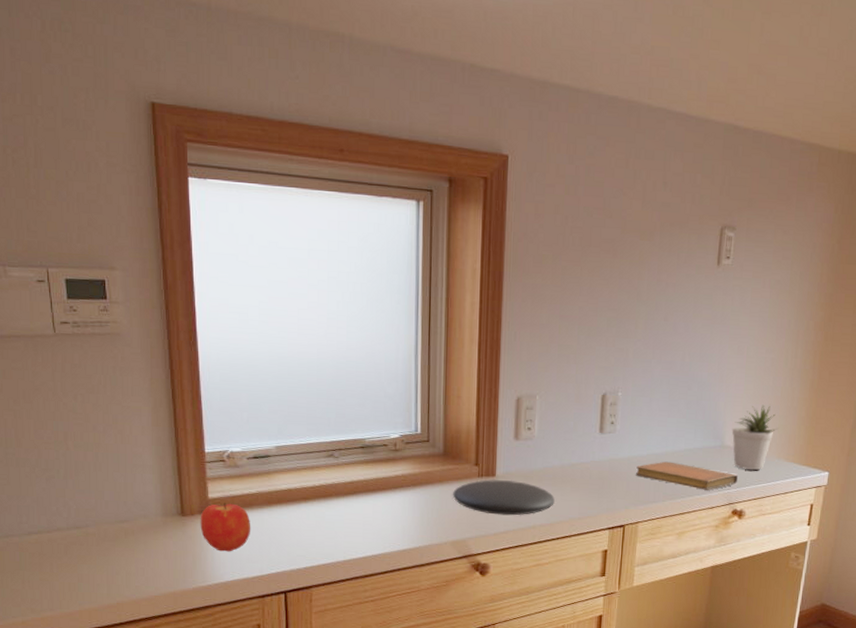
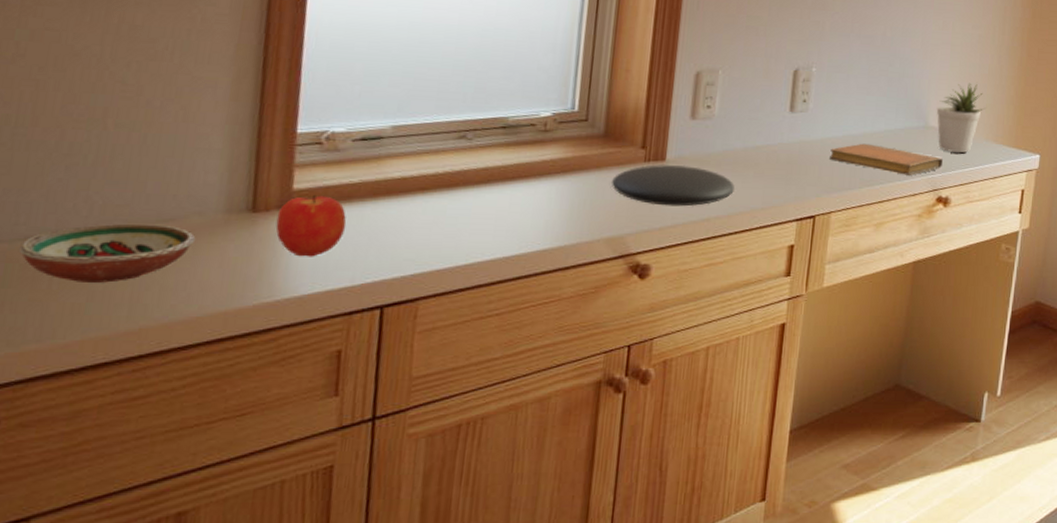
decorative bowl: none [26,523,145,568] -> present [18,223,196,283]

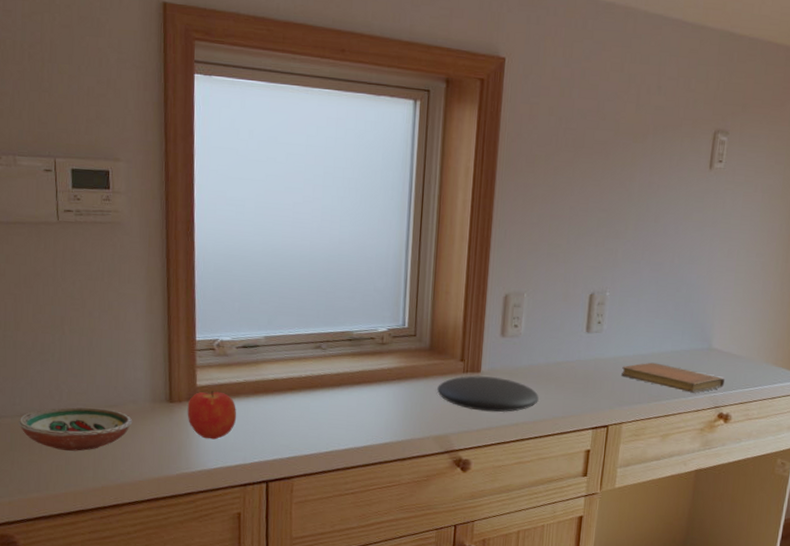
potted plant: present [936,82,986,153] -> none [719,308,767,374]

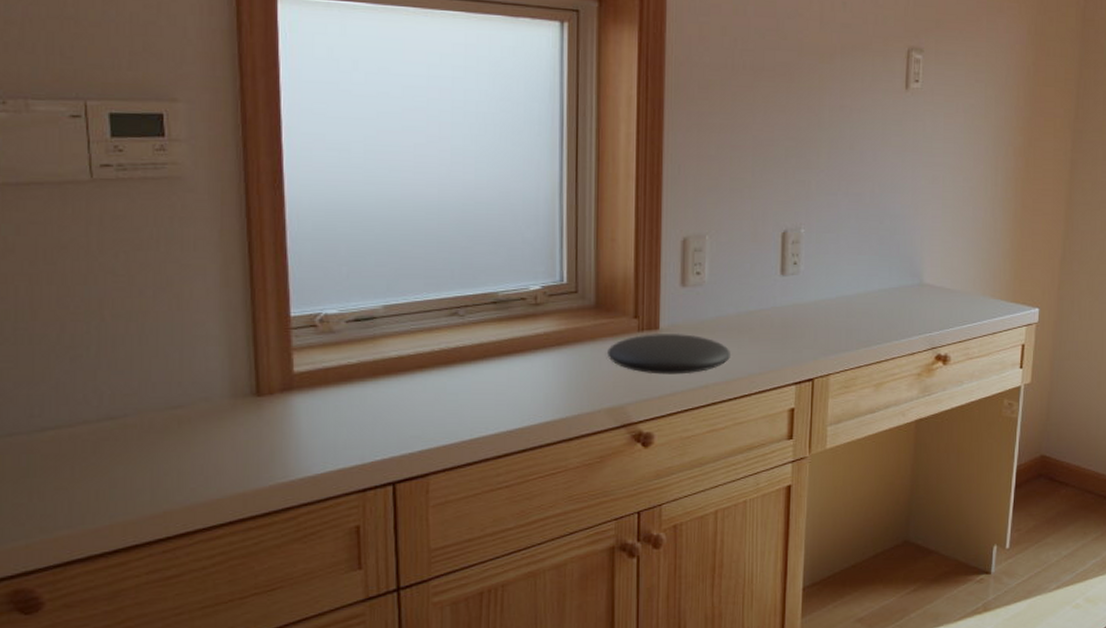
decorative bowl: present [18,407,133,451] -> none [37,411,206,470]
apple: present [187,391,237,440] -> none [281,377,350,438]
notebook: present [621,362,725,393] -> none [825,304,940,334]

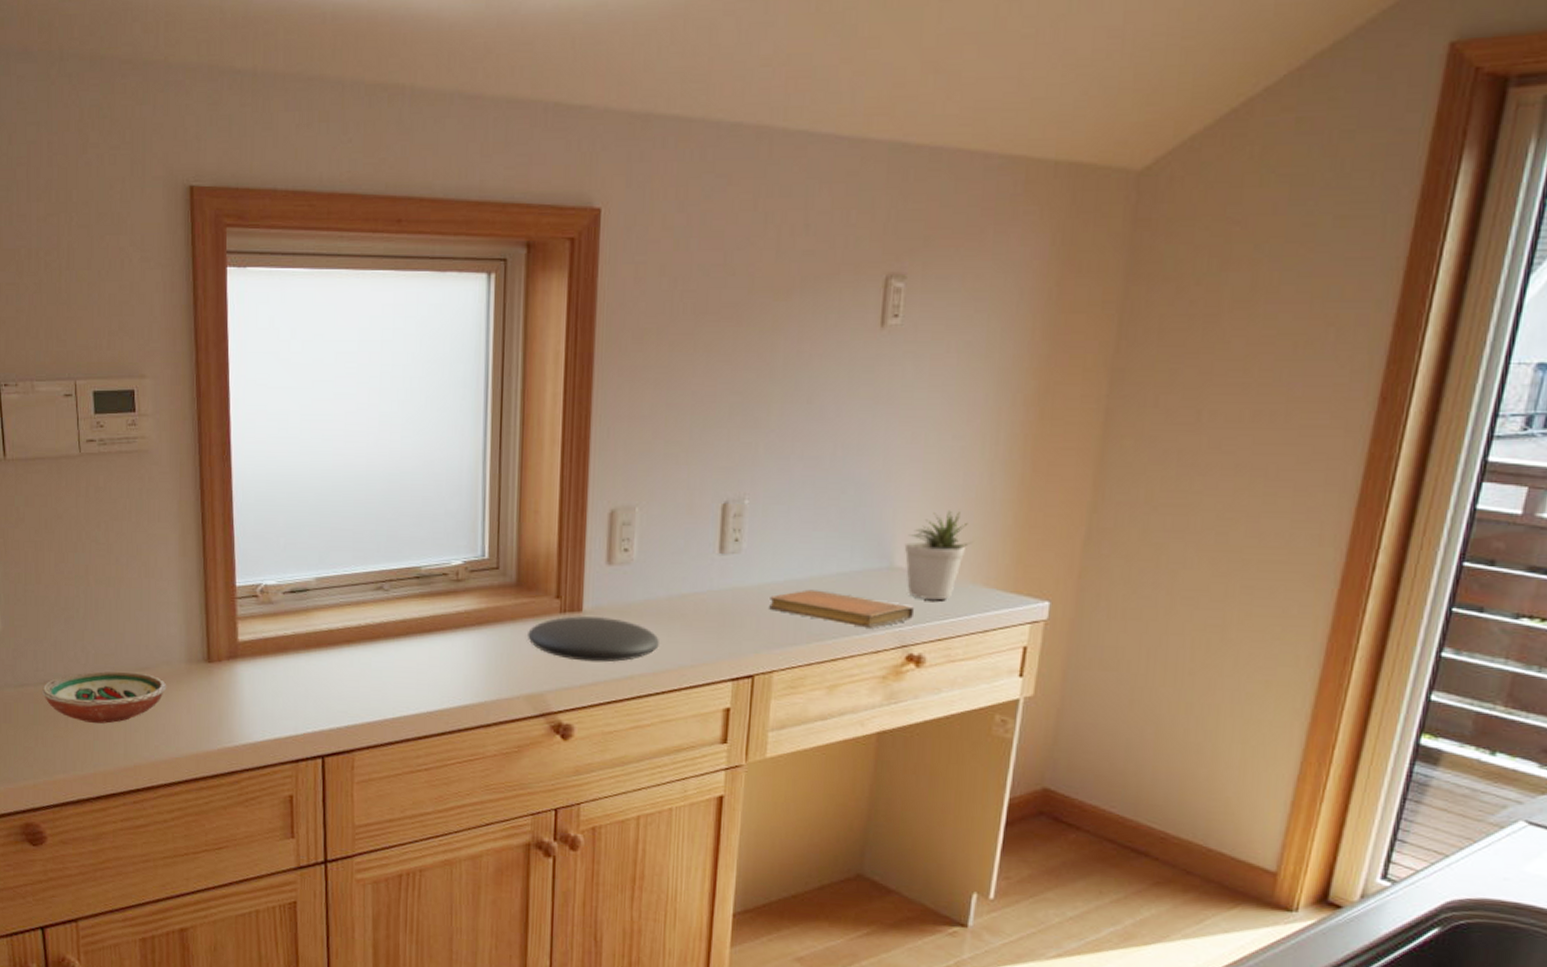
decorative bowl: none [37,411,206,470] -> present [41,671,167,724]
notebook: none [825,304,940,334] -> present [769,589,914,628]
potted plant: none [930,237,981,309] -> present [904,510,972,600]

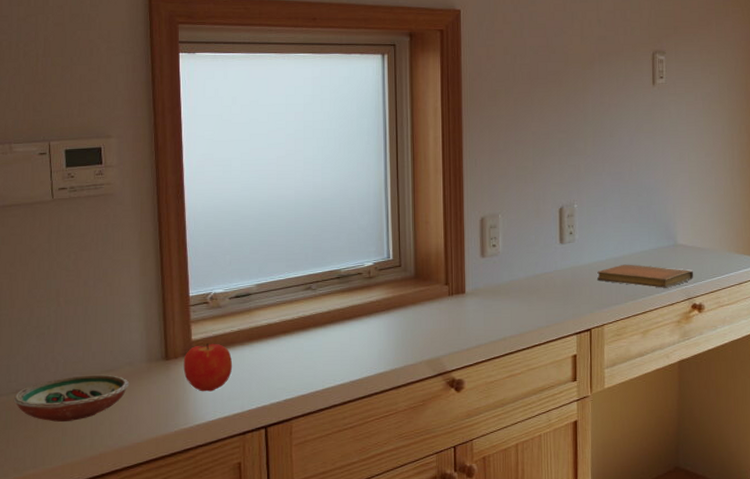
apple: none [228,647,286,706] -> present [183,343,233,392]
plate: present [528,616,659,663] -> none [425,295,523,331]
potted plant: present [904,510,972,600] -> none [682,203,725,265]

